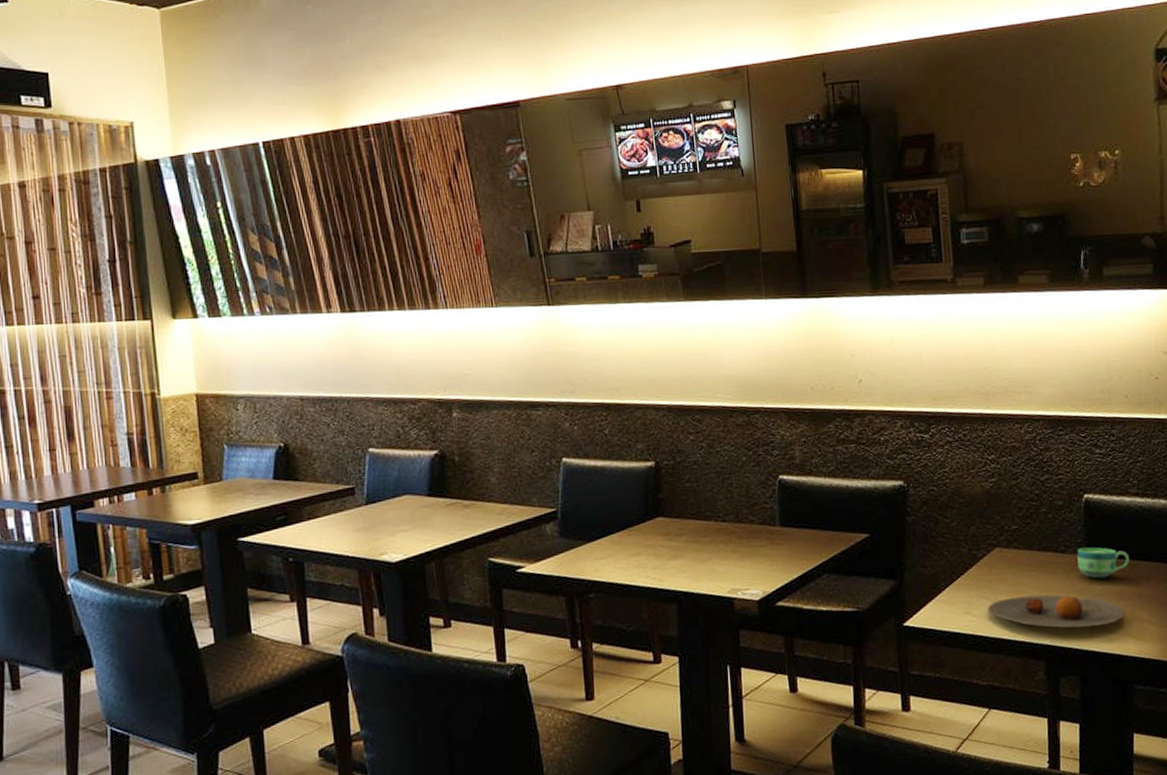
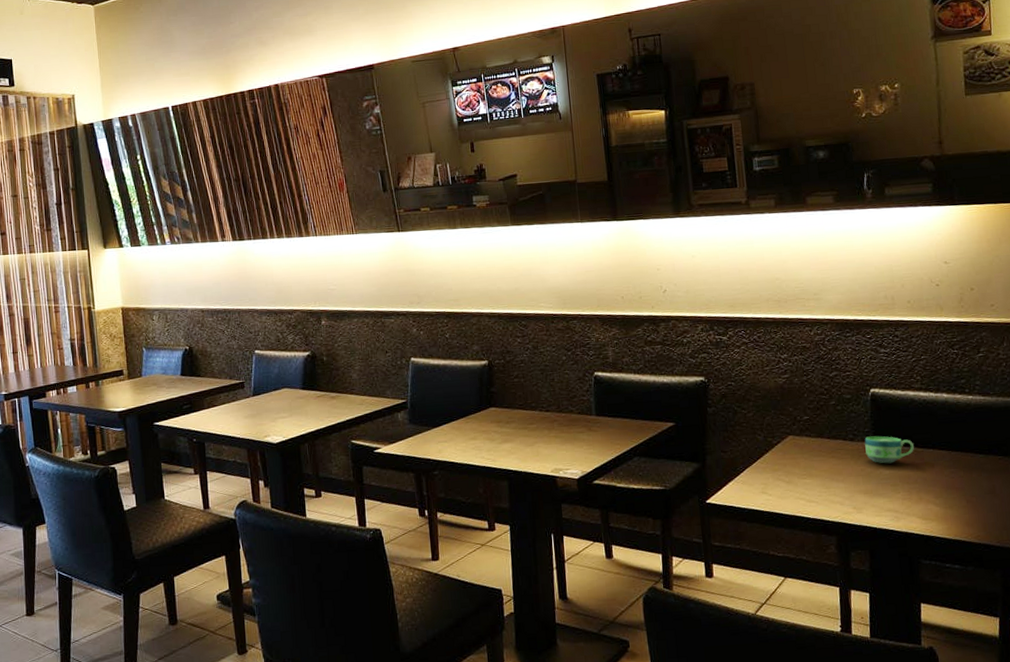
plate: present [987,594,1124,629] -> none [782,477,910,508]

